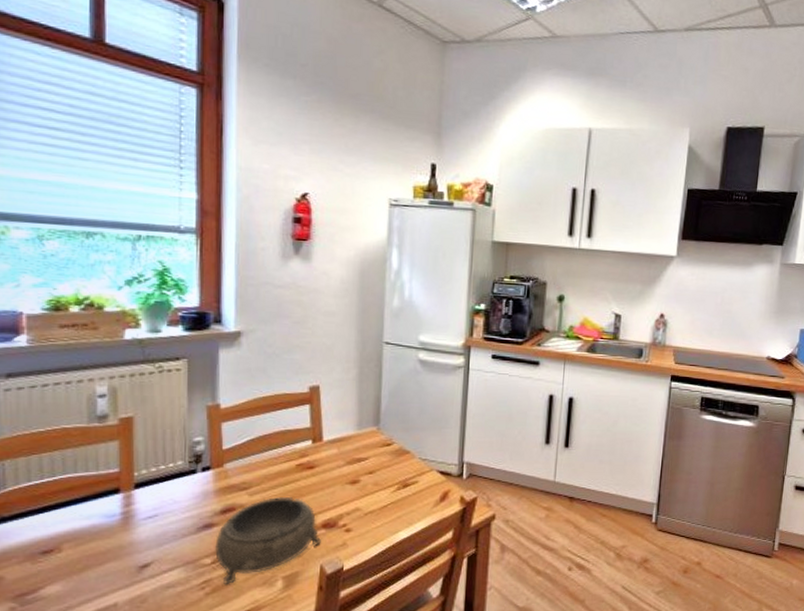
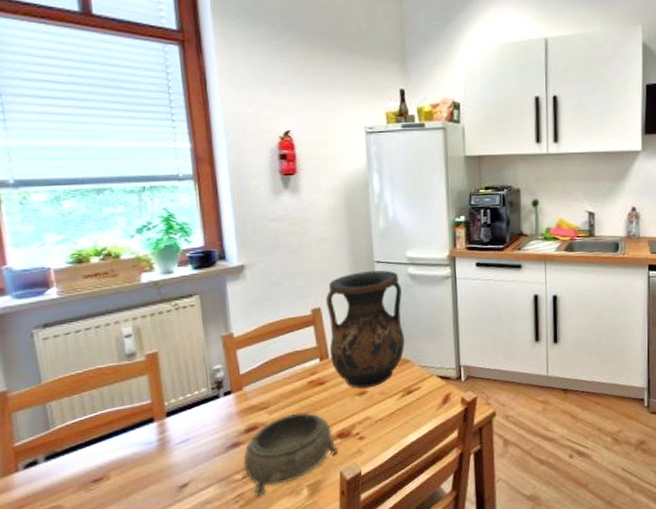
vase: none [323,352,409,477] -> present [325,270,405,389]

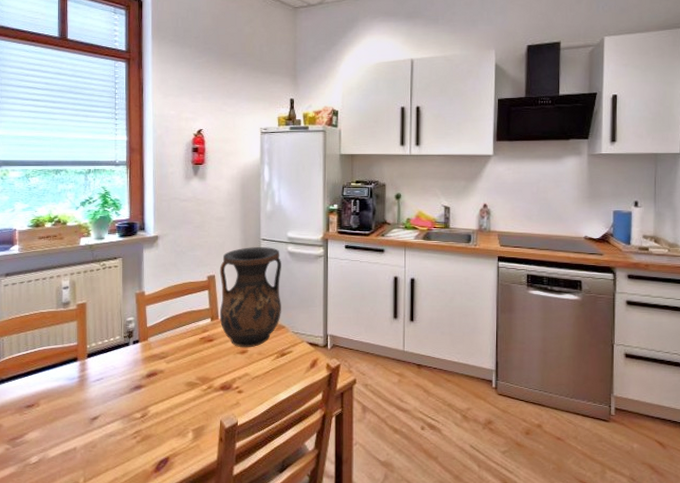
decorative bowl: present [244,411,338,497] -> none [143,363,220,435]

